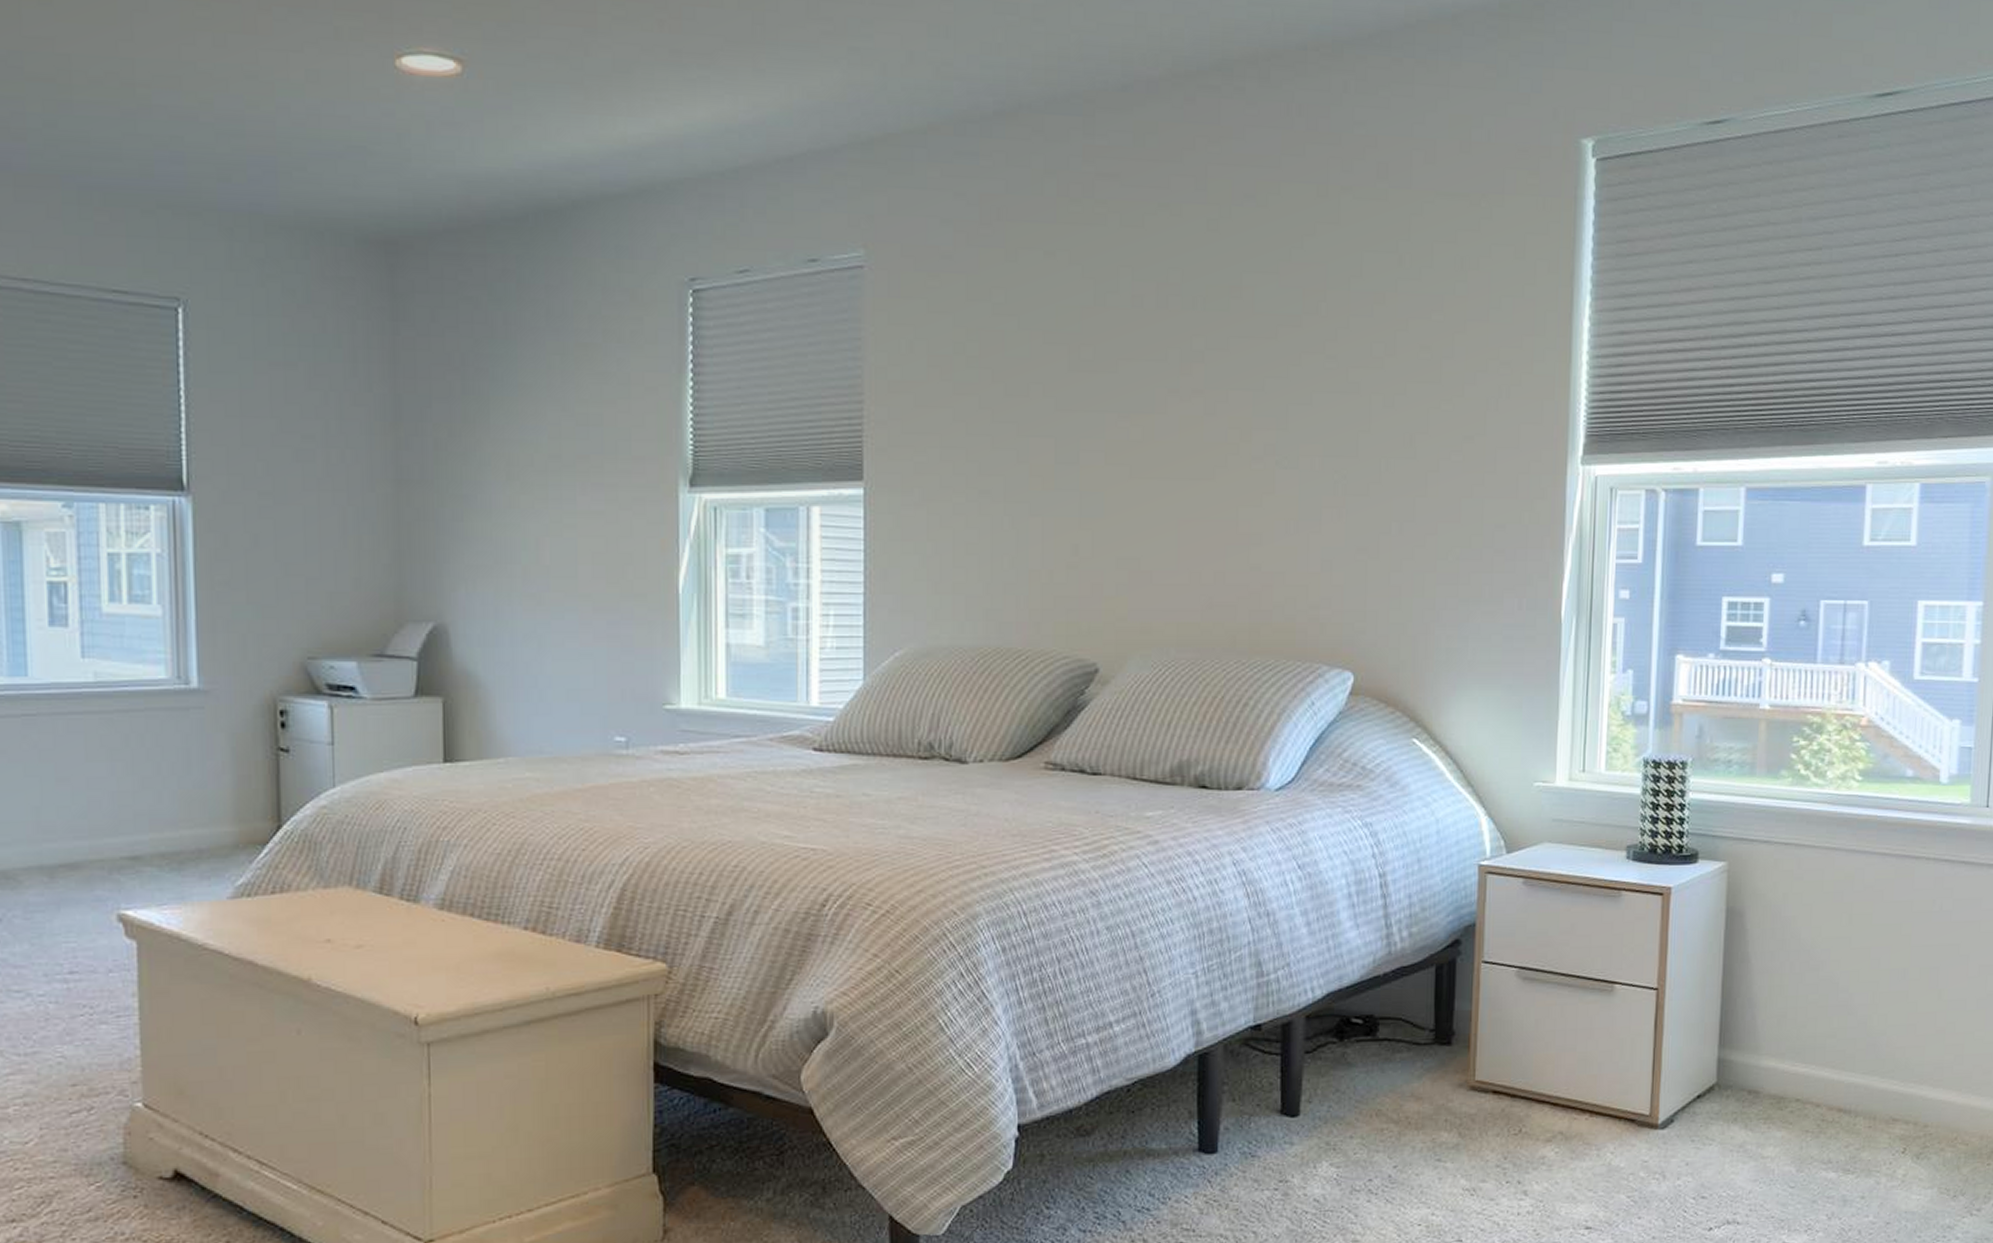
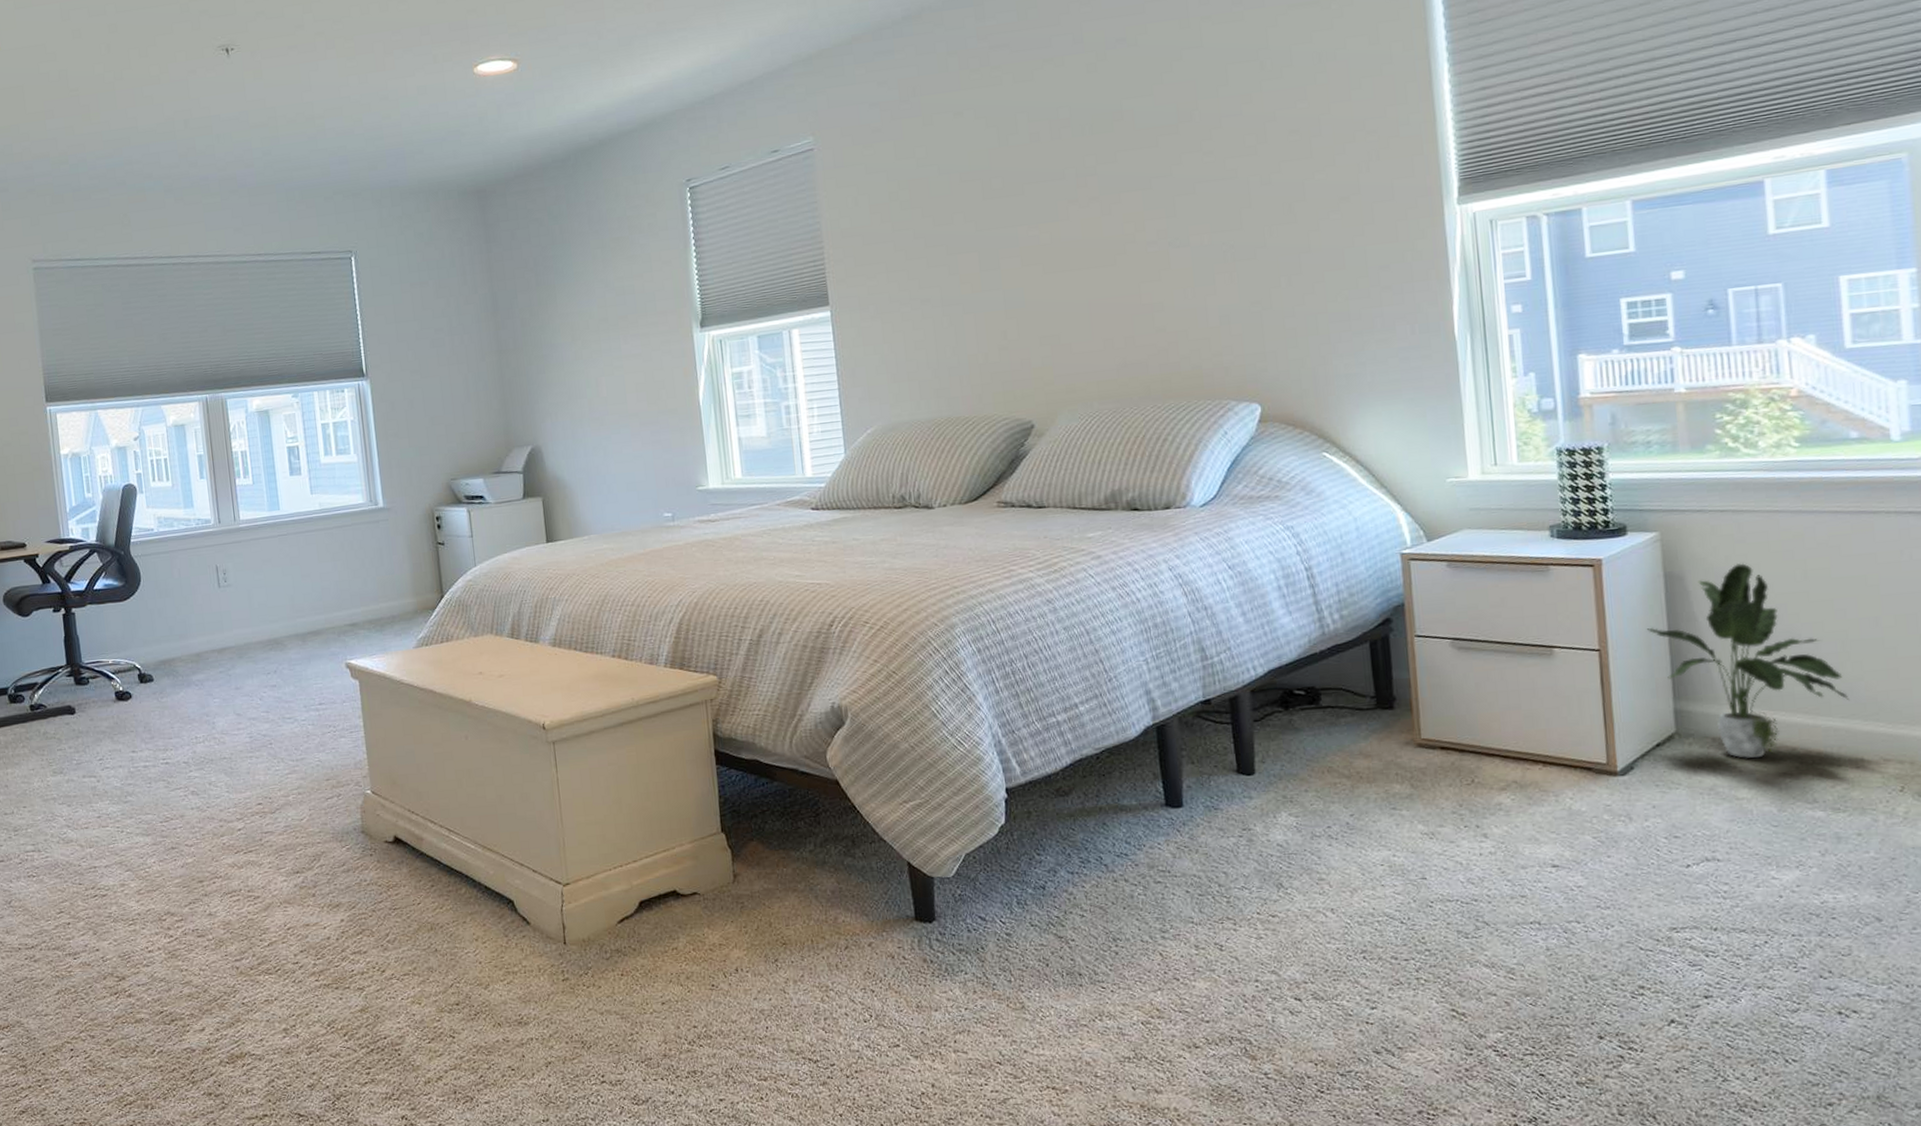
potted plant: none [1703,902,1872,1114] -> present [1646,563,1850,758]

